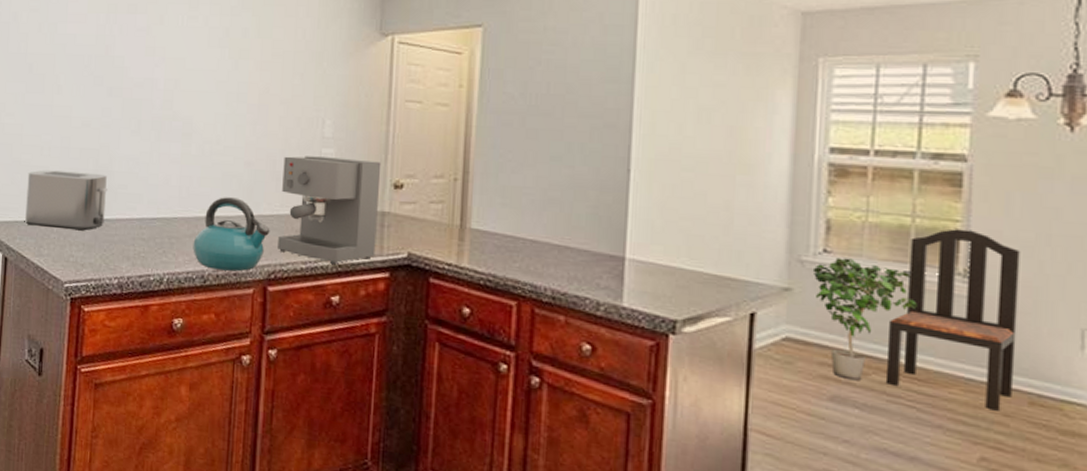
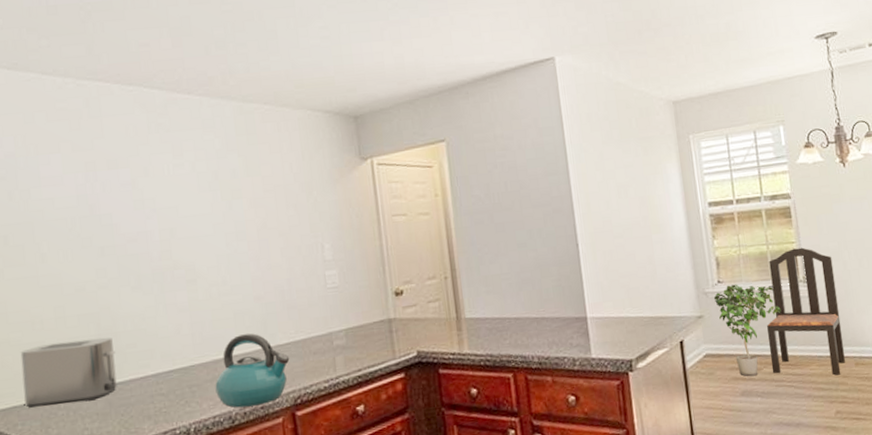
coffee maker: present [278,156,382,264] -> none [291,274,389,376]

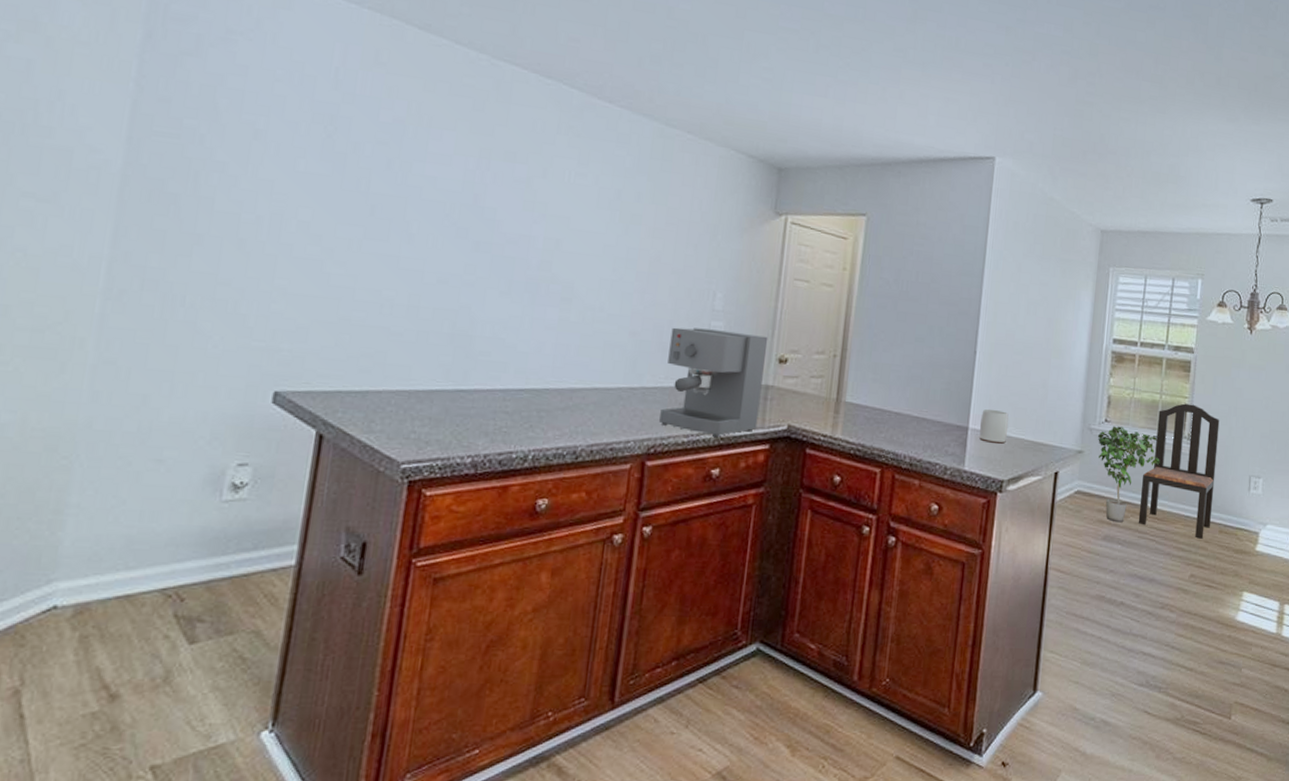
toaster: present [20,337,117,408] -> none [352,331,466,403]
kettle: present [215,332,290,408] -> none [565,367,653,446]
coffee maker: none [291,274,389,376] -> present [659,327,768,437]
mug: none [596,294,626,328] -> present [979,408,1009,445]

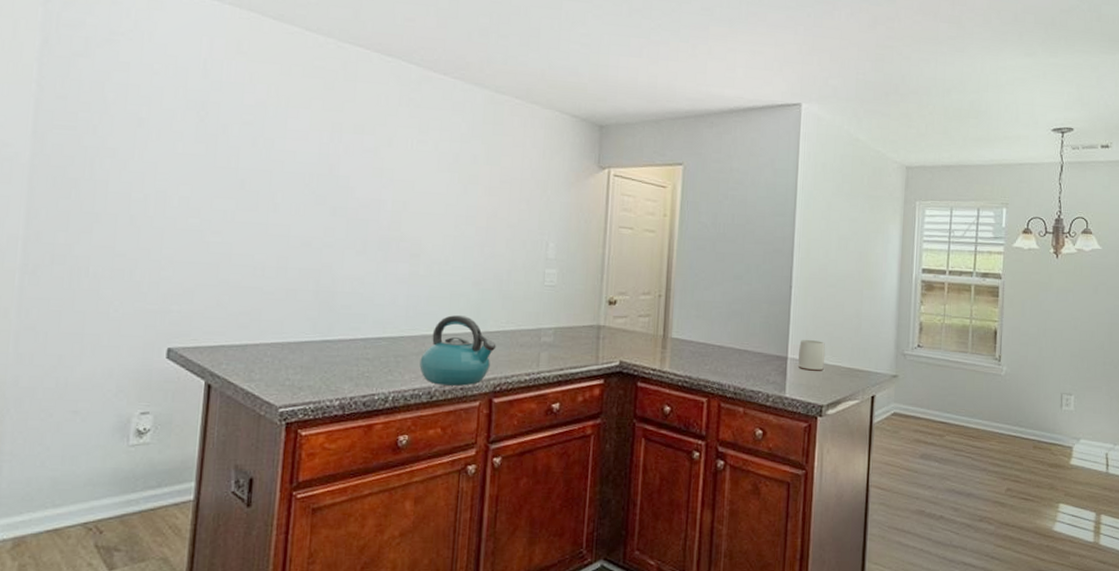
kettle: none [565,367,653,446] -> present [419,314,497,386]
coffee maker: present [659,327,768,437] -> none [503,276,598,374]
potted plant: present [1097,426,1160,523] -> none [911,351,973,442]
dining chair: present [1138,403,1220,539] -> none [953,327,1030,455]

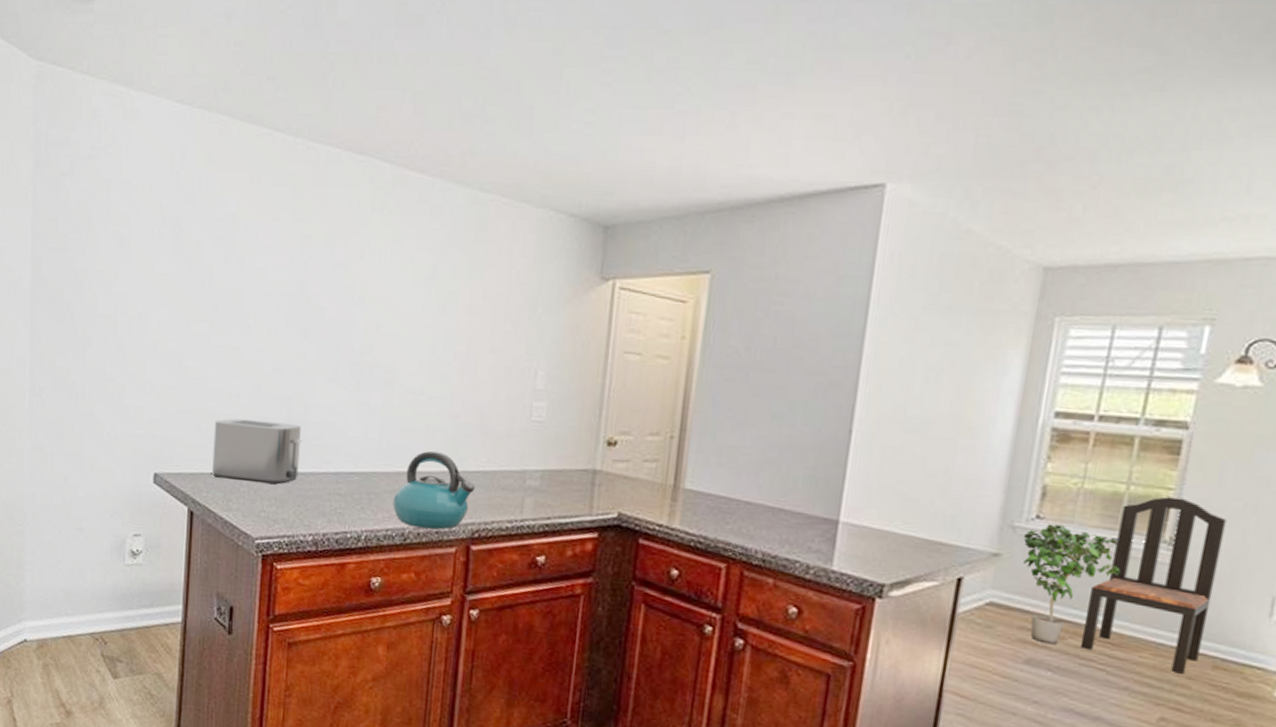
toaster: none [233,291,329,353] -> present [212,418,302,485]
mug: present [798,339,826,372] -> none [853,499,895,542]
potted plant: none [911,351,973,442] -> present [1023,524,1121,645]
dining chair: none [953,327,1030,455] -> present [1080,497,1227,674]

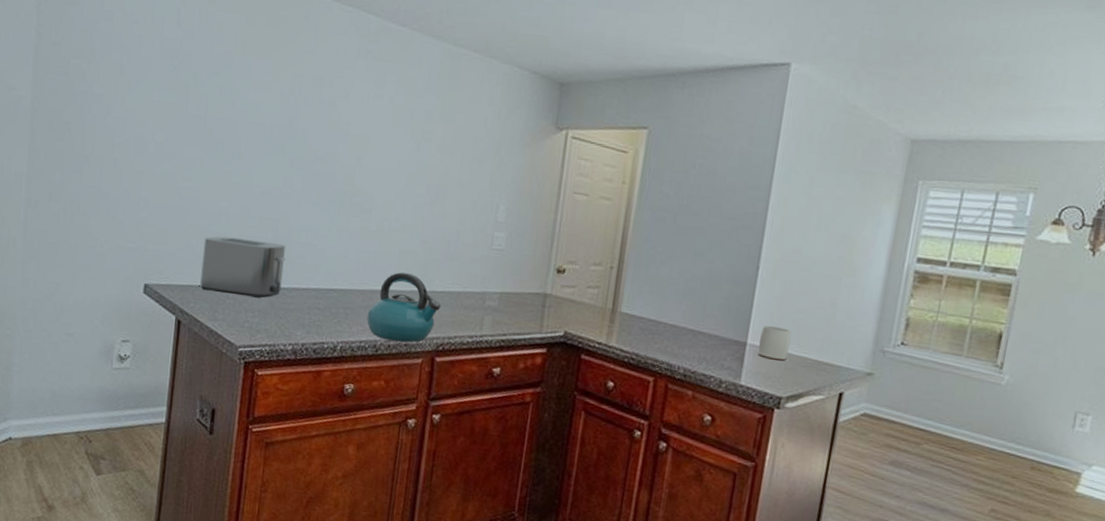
mug: none [853,499,895,542] -> present [758,325,791,362]
potted plant: present [1023,524,1121,645] -> none [890,349,964,449]
dining chair: present [1080,497,1227,674] -> none [932,329,1043,474]

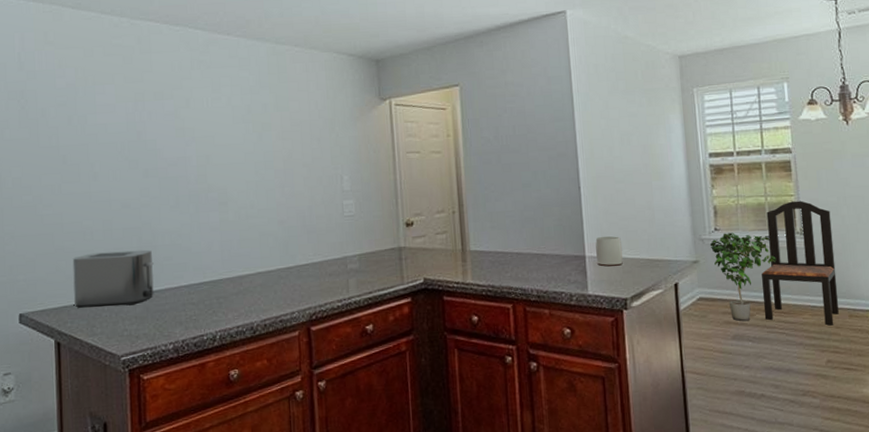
kettle: present [367,272,441,342] -> none [240,252,308,320]
potted plant: none [890,349,964,449] -> present [709,232,777,322]
dining chair: none [932,329,1043,474] -> present [762,200,839,326]

